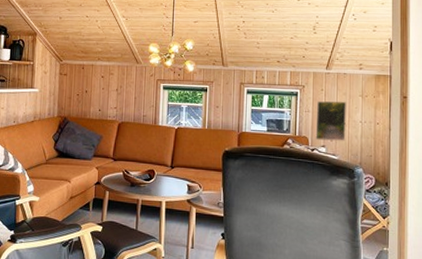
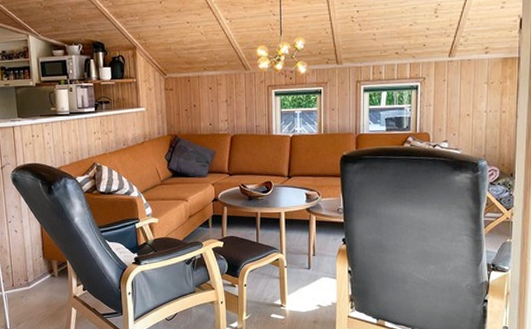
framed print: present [315,101,347,141] -> none [437,90,471,135]

